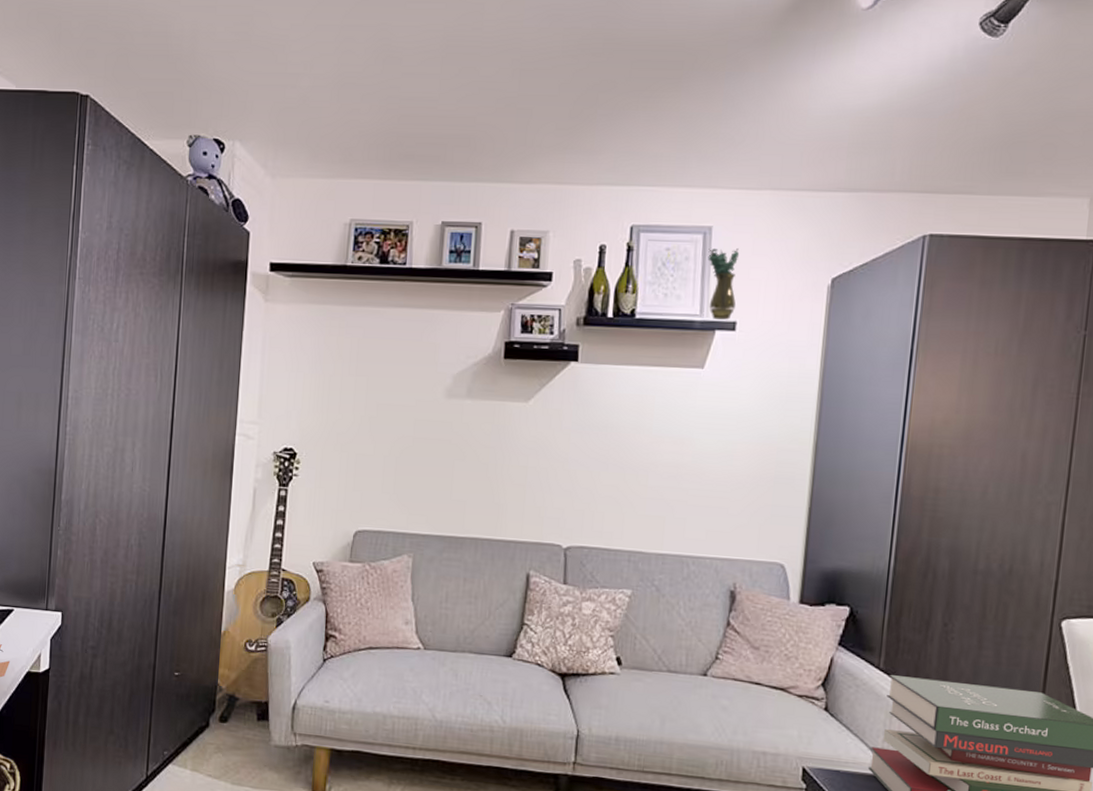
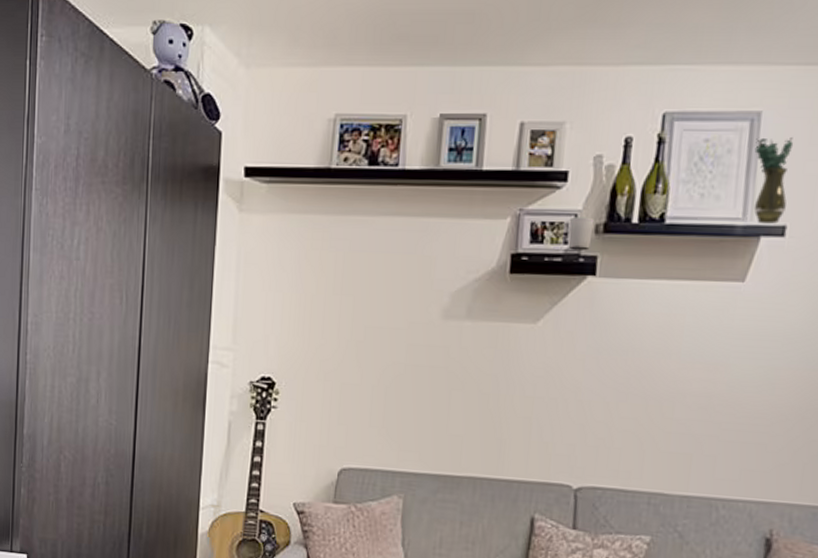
candle holder: none [553,311,576,340] -> present [568,216,594,251]

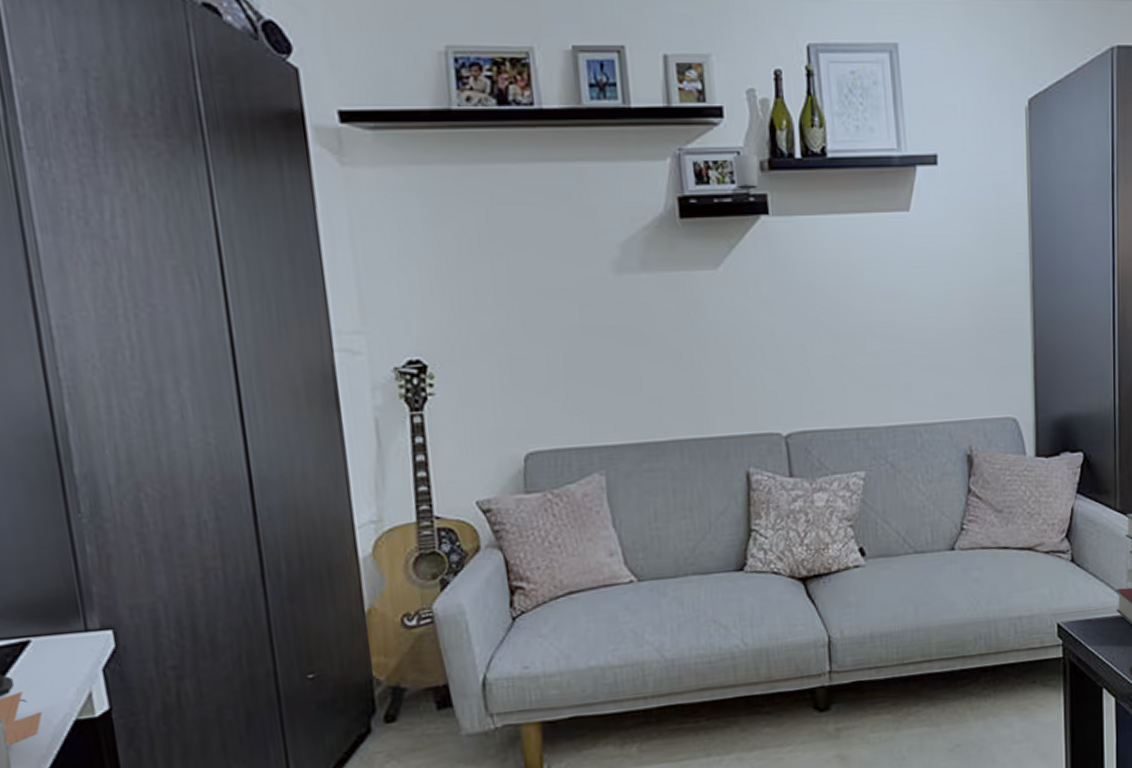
vase: present [753,138,794,225] -> none [897,69,934,154]

